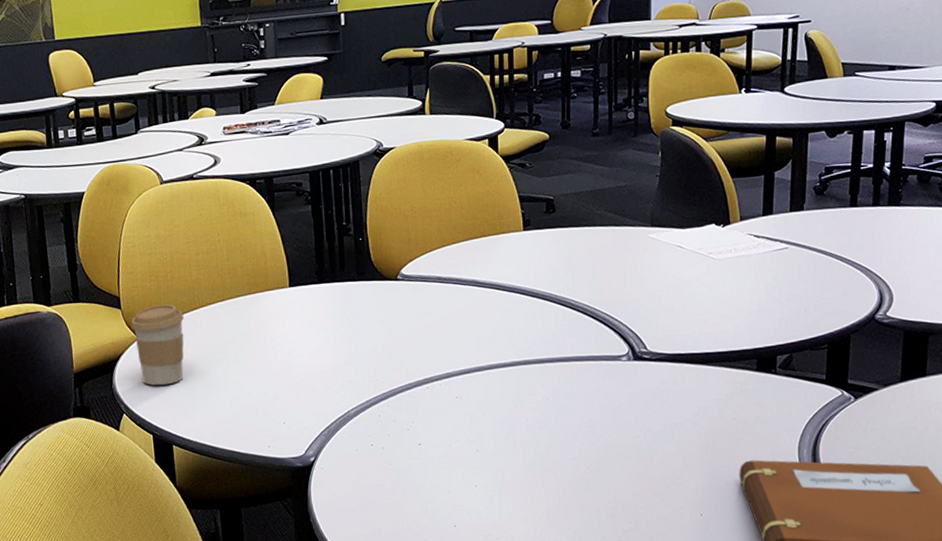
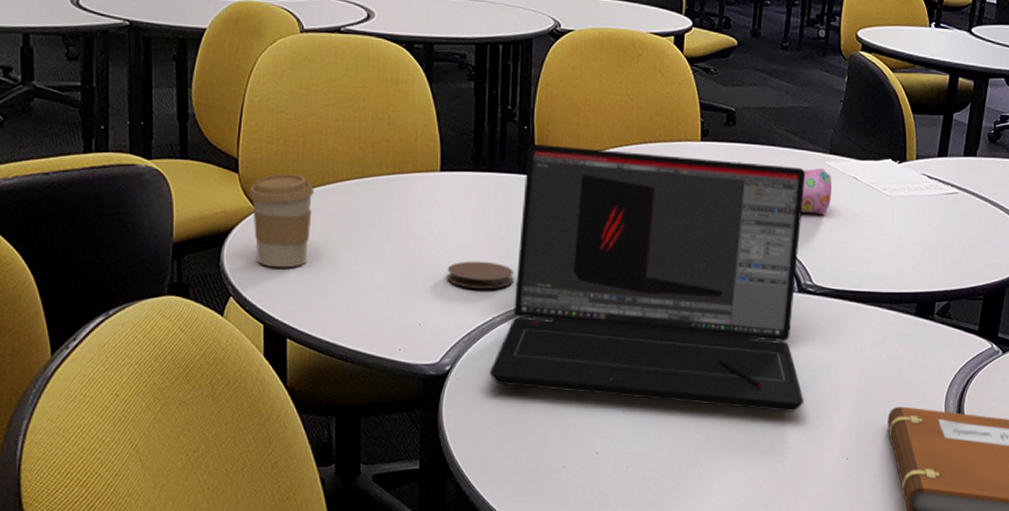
coaster: none [303,361,363,387] -> present [447,261,513,289]
laptop: none [349,243,652,474] -> present [489,144,806,412]
pencil case: none [561,241,658,286] -> present [737,162,833,215]

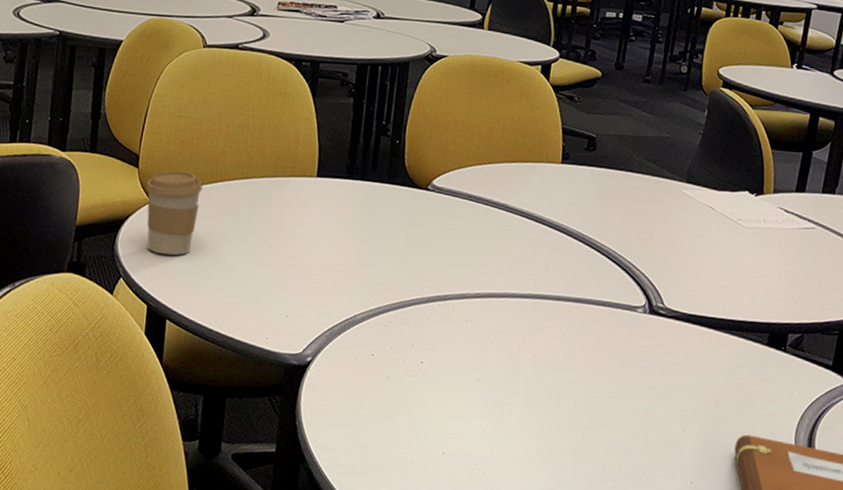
coaster: present [447,261,513,289] -> none [315,261,377,289]
laptop: present [489,144,806,412] -> none [347,157,662,431]
pencil case: present [737,162,833,215] -> none [596,185,688,241]

